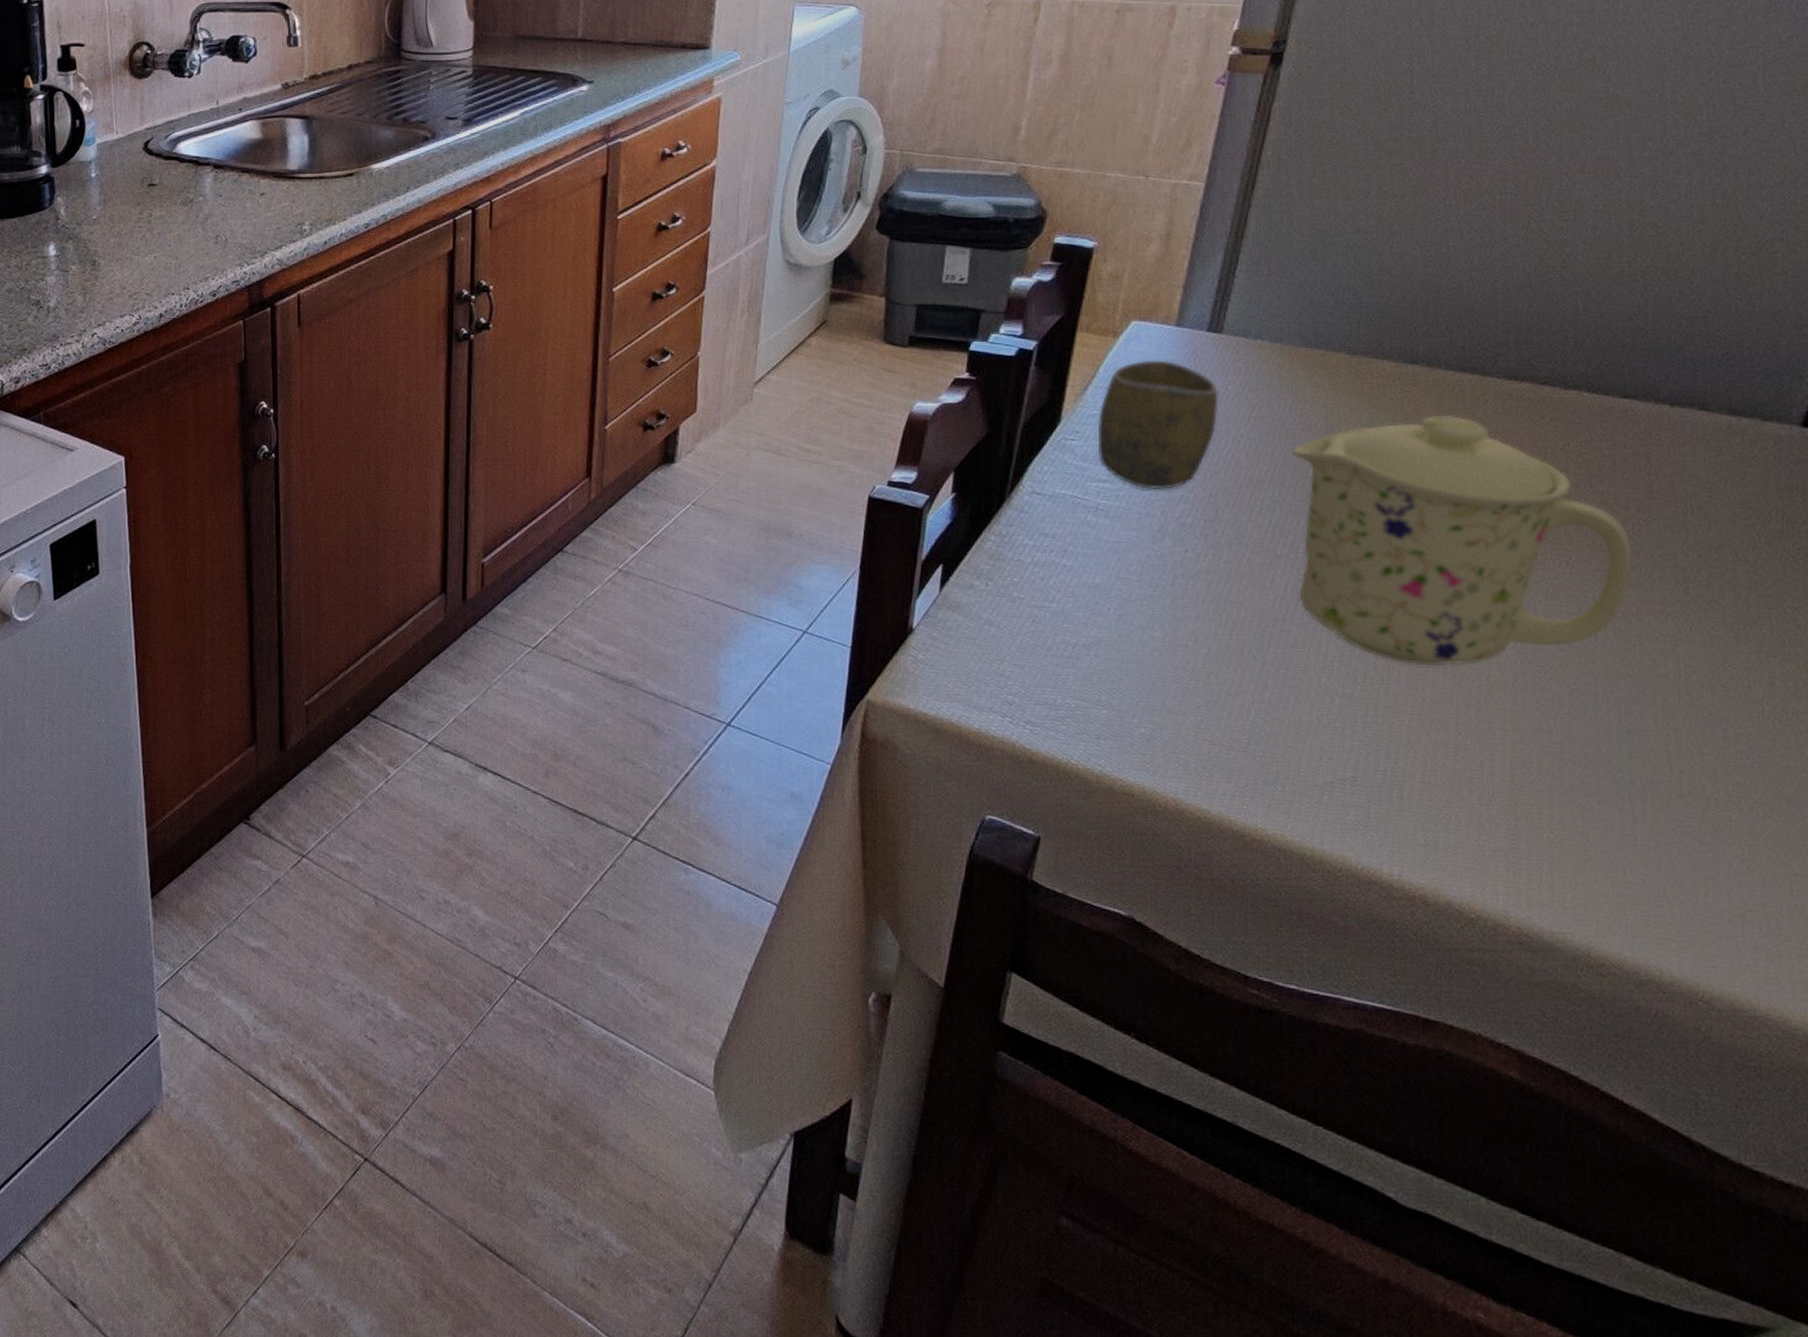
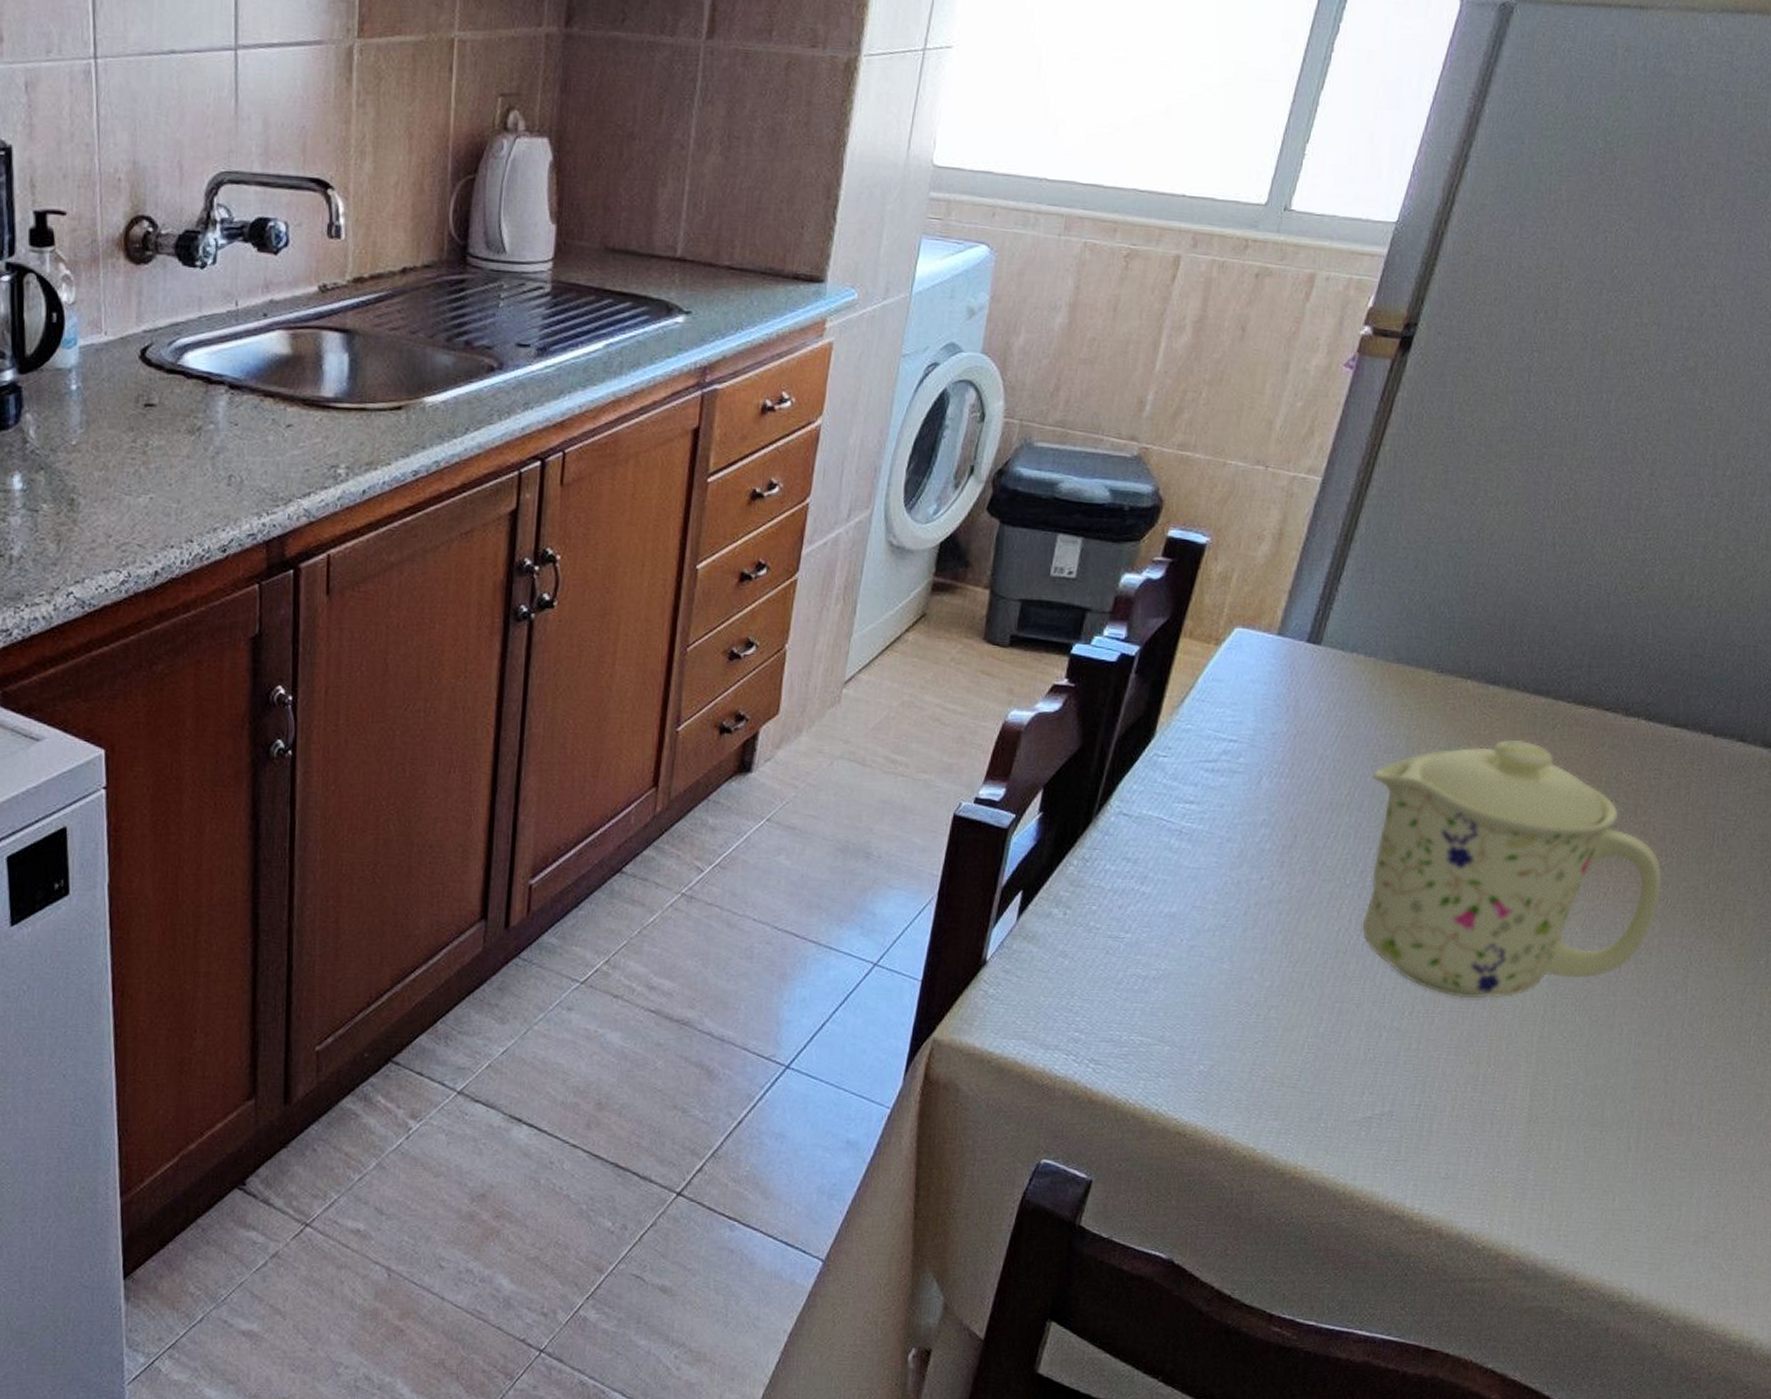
cup: present [1097,360,1219,489] -> none [1187,671,1311,812]

